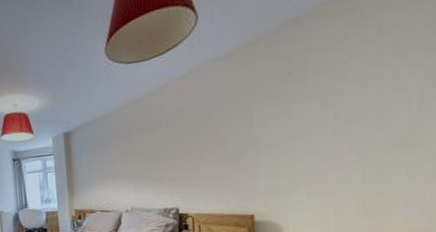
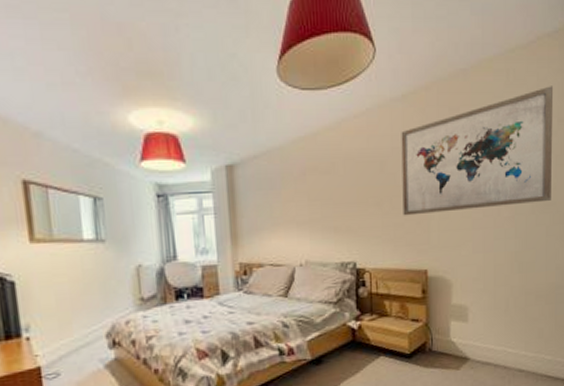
wall art: none [224,15,418,165] -> present [401,86,554,216]

